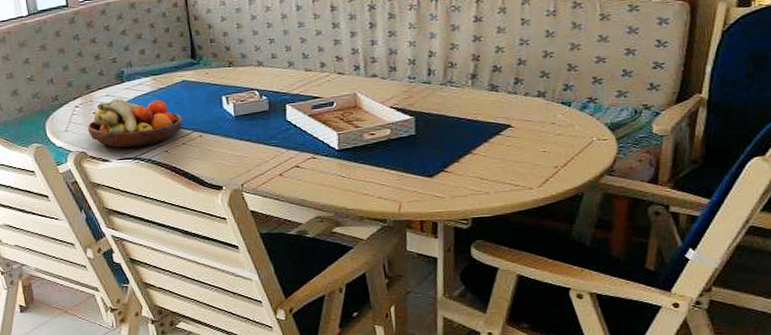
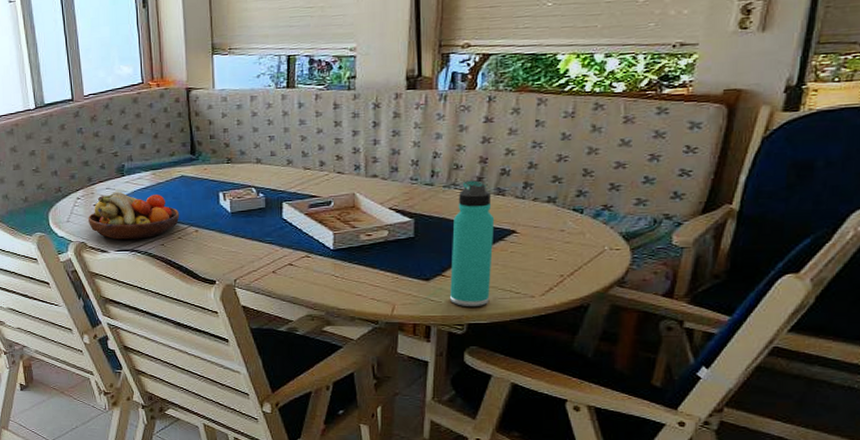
thermos bottle: none [451,77,491,201] -> present [450,180,495,306]

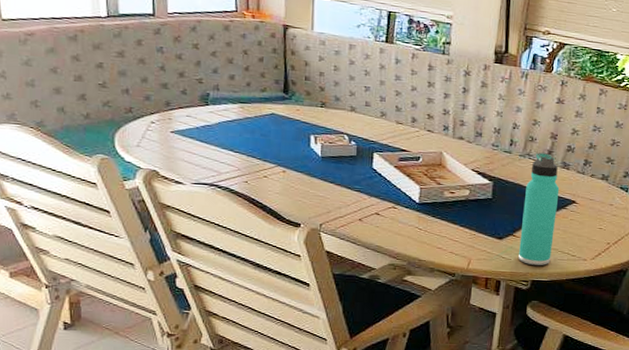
fruit bowl: present [87,191,180,240] -> none [162,120,268,174]

